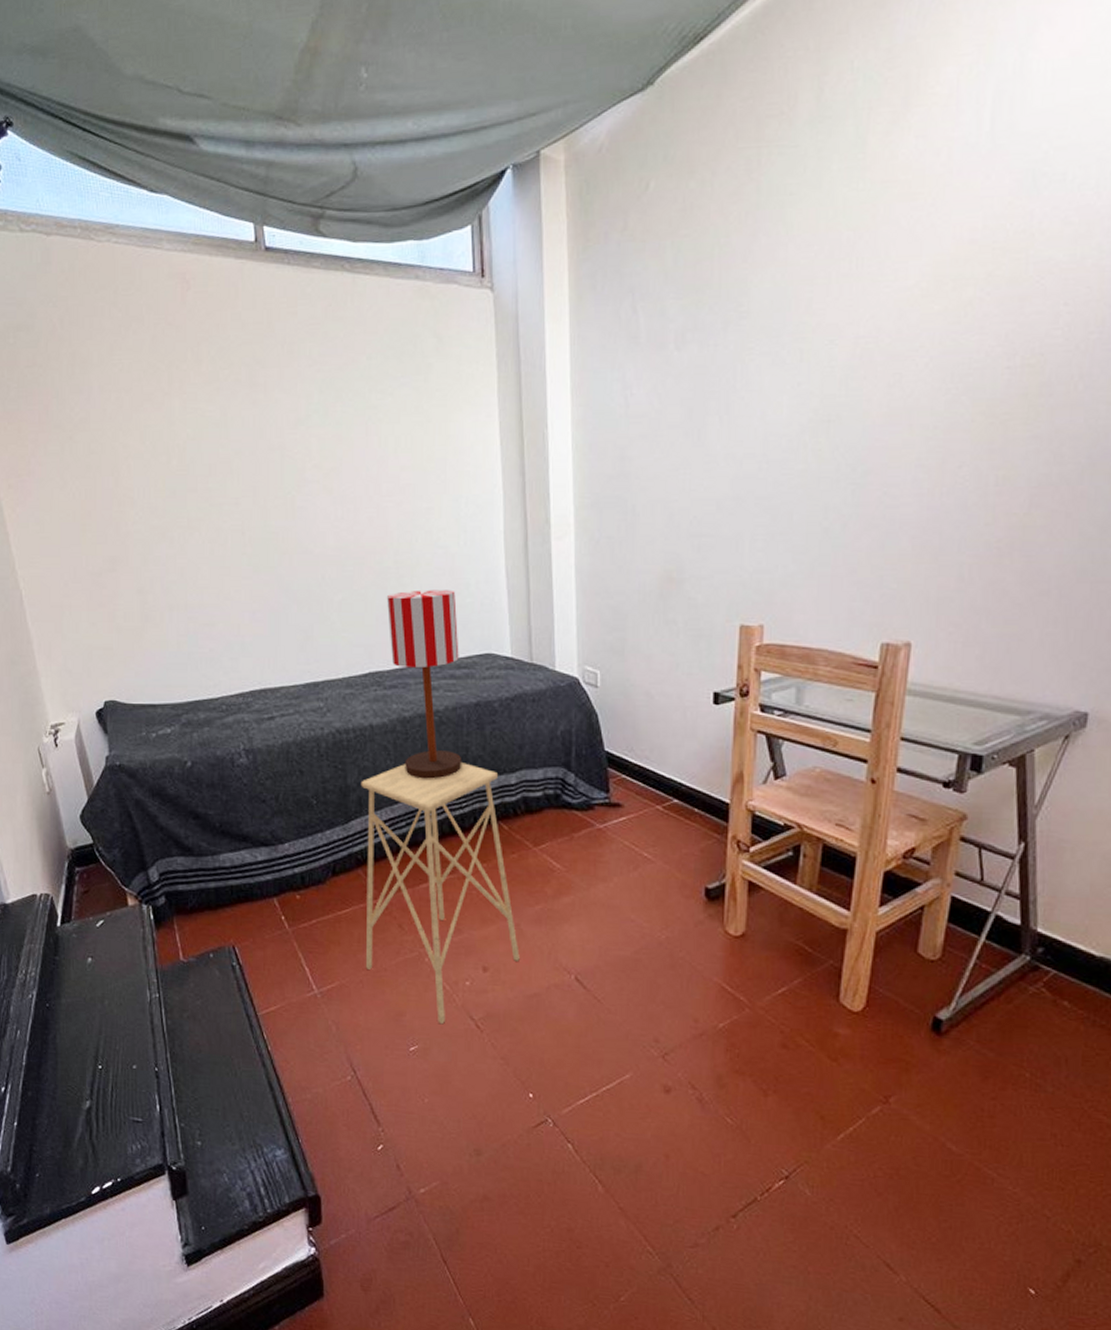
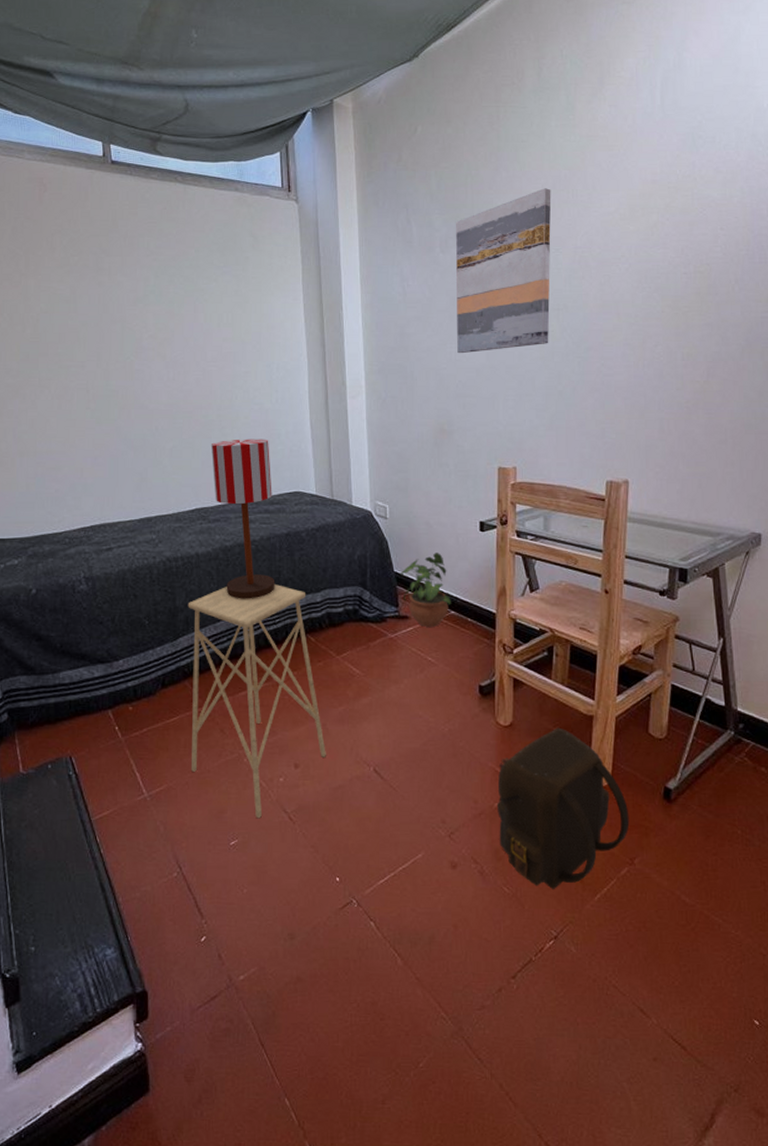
potted plant: none [612,729,674,817] -> present [400,553,451,627]
wall art: none [693,257,828,482] -> present [456,188,551,354]
backpack: none [722,941,887,1124] -> present [497,727,630,889]

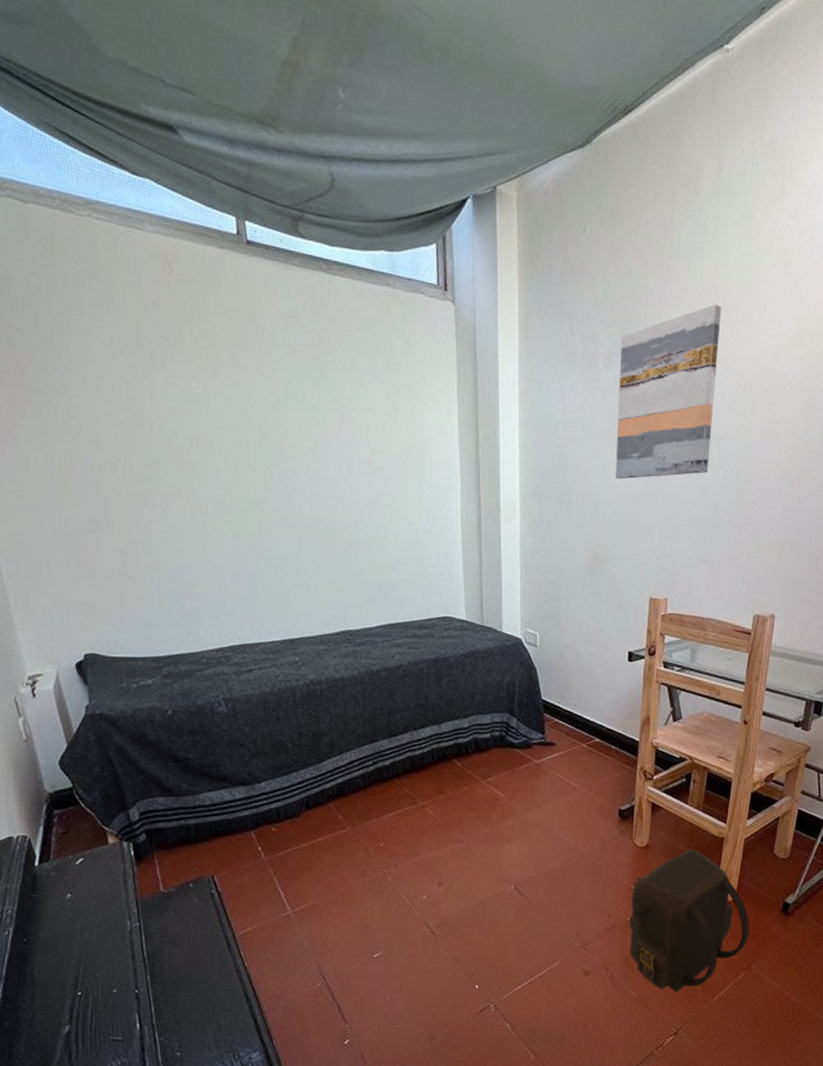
side table: present [187,584,326,819] -> none [332,710,469,933]
table lamp: present [210,439,276,599] -> none [357,560,423,724]
potted plant: present [400,553,451,627] -> none [547,681,596,753]

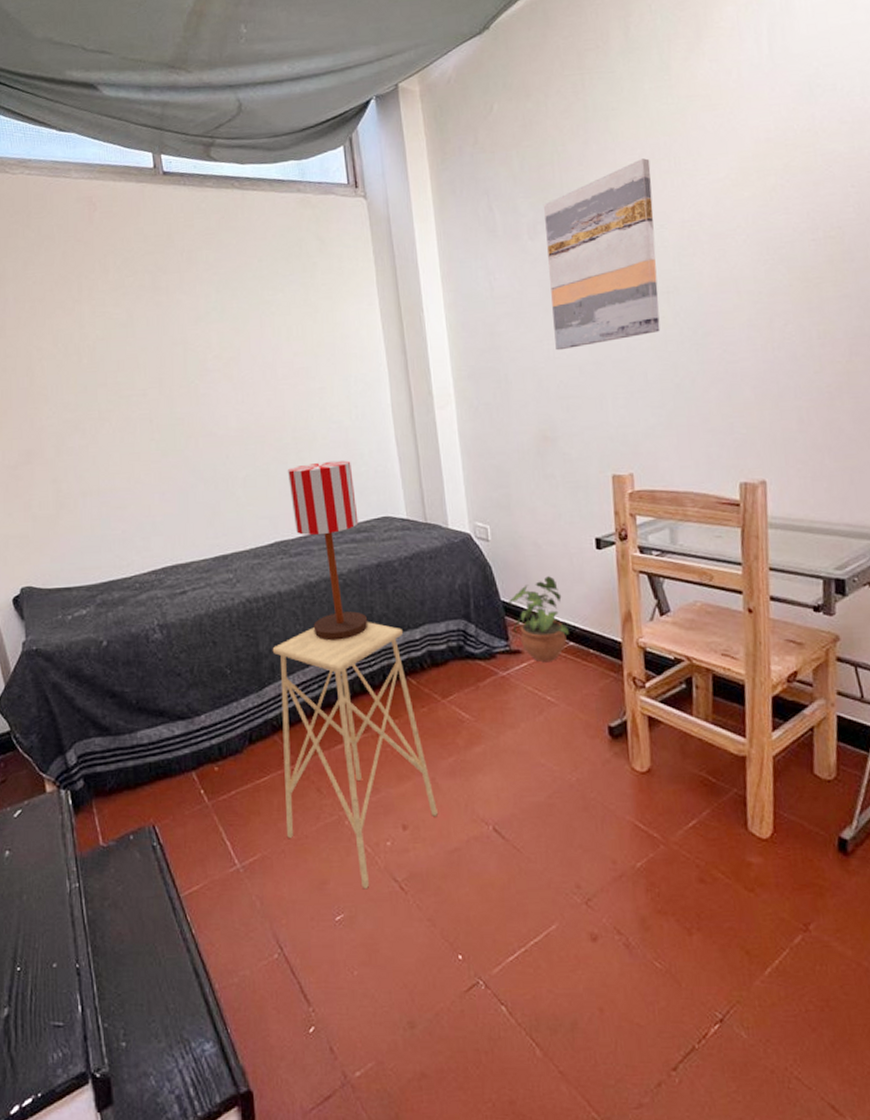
side table: none [332,710,469,933] -> present [272,622,438,890]
table lamp: none [357,560,423,724] -> present [287,460,369,641]
potted plant: none [547,681,596,753] -> present [508,576,569,662]
backpack: present [629,848,750,992] -> none [638,771,800,963]

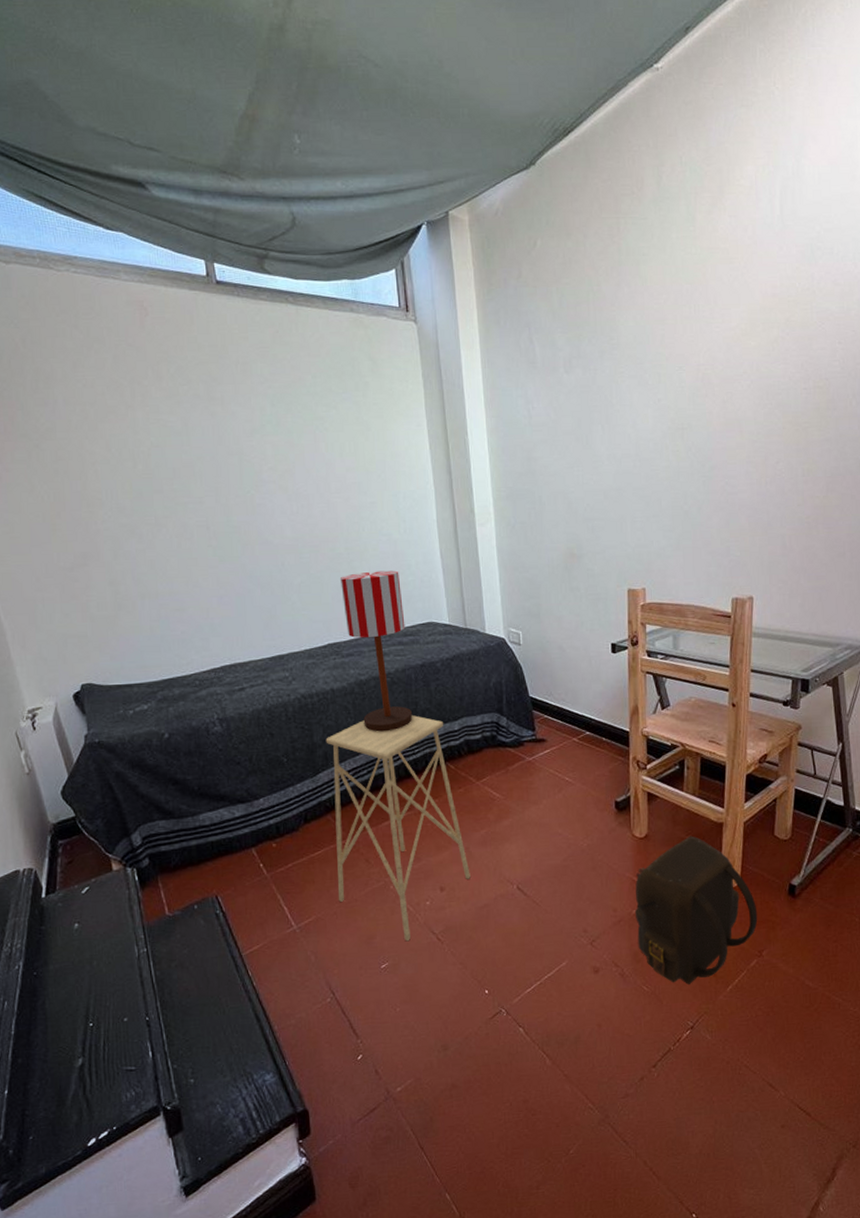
potted plant: present [508,576,569,662] -> none [535,676,586,748]
wall art: present [544,158,661,351] -> none [579,304,675,477]
backpack: none [638,771,800,963] -> present [635,835,758,984]

